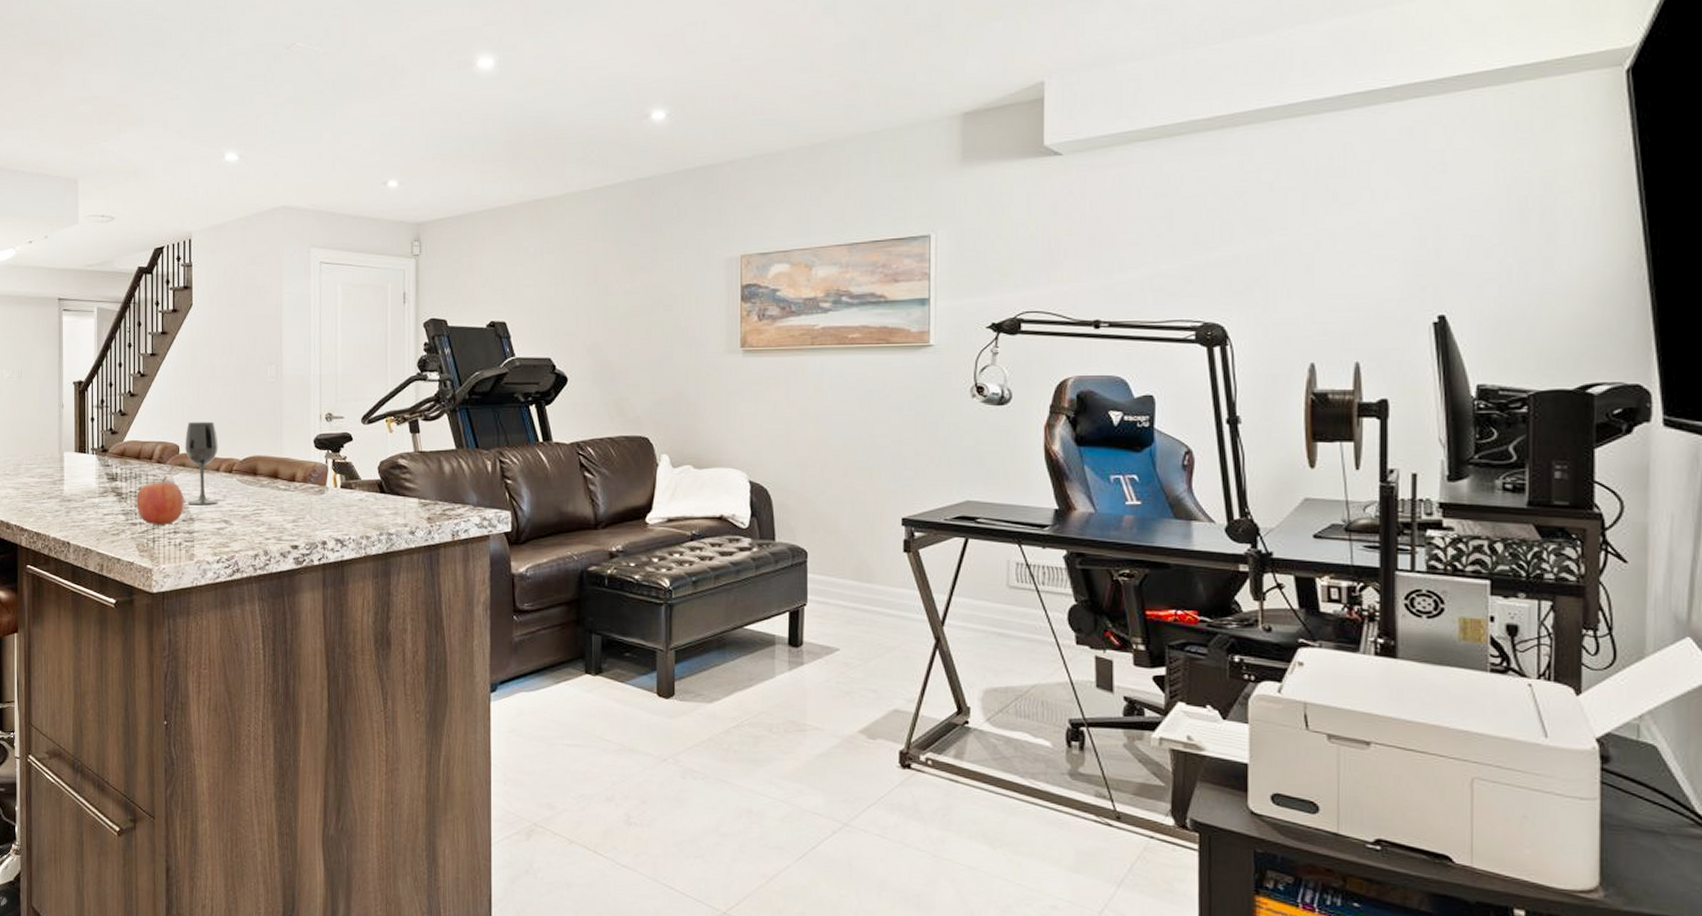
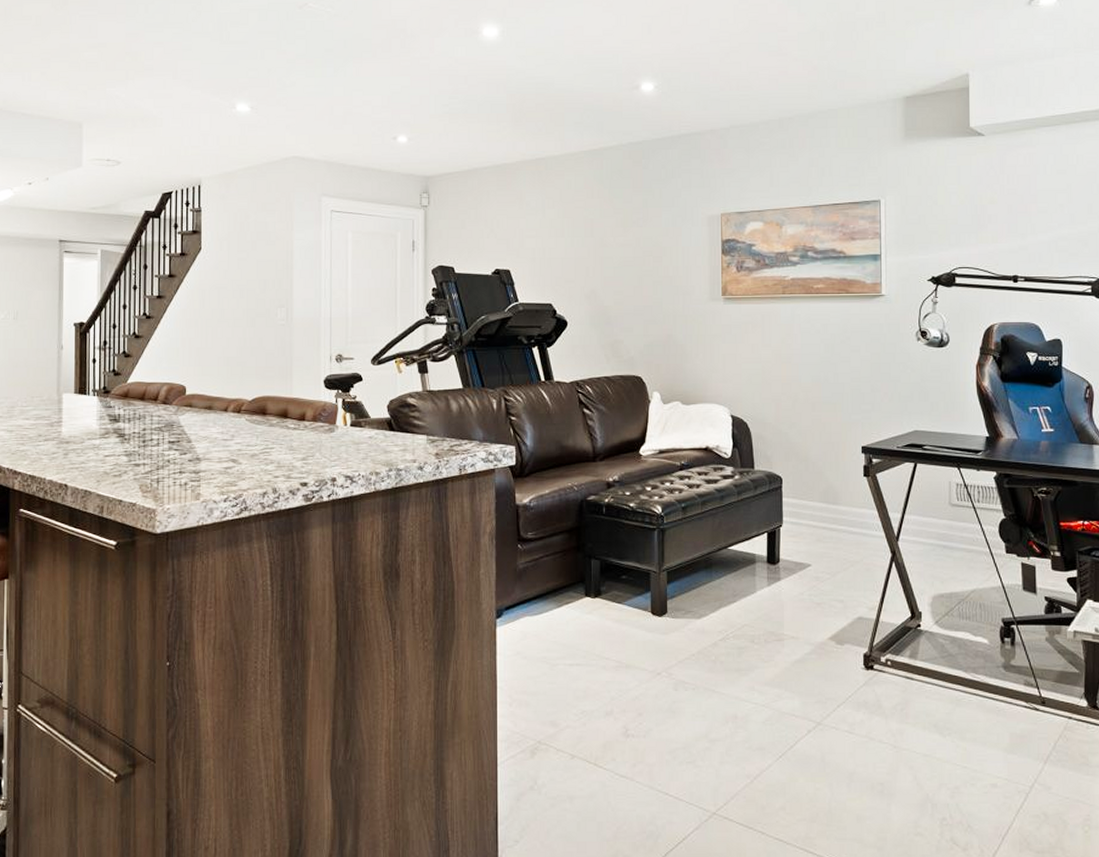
fruit: present [136,477,184,525] -> none [140,418,190,465]
wine glass: present [185,422,218,506] -> none [192,363,227,445]

